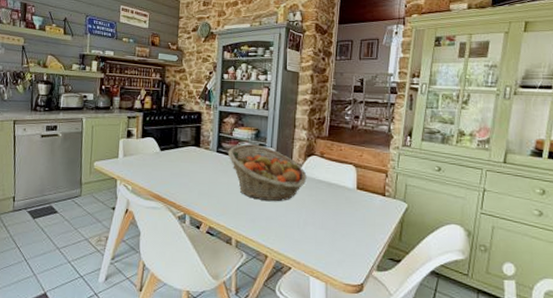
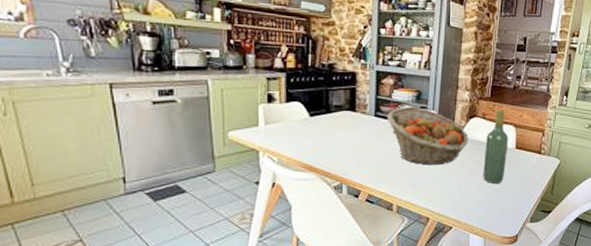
wine bottle: none [323,149,349,225] -> present [483,110,509,183]

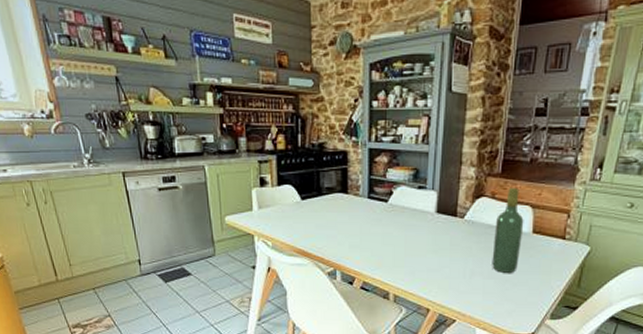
fruit basket: present [386,106,469,165] -> none [381,186,475,252]

